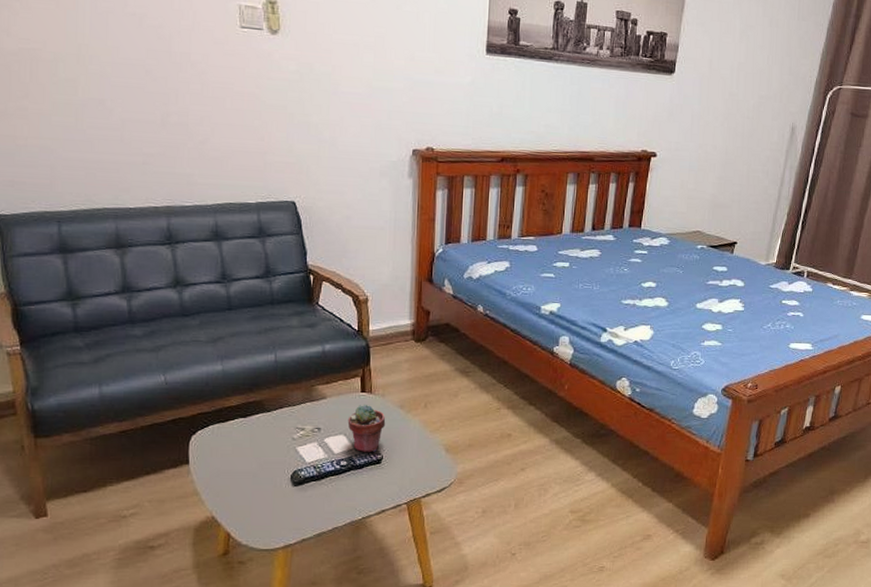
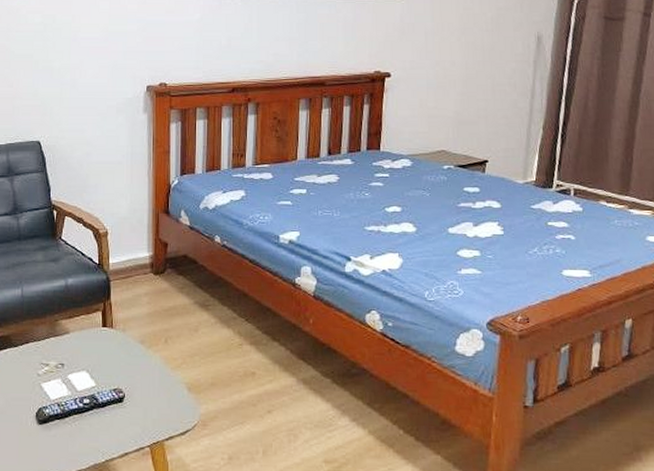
potted succulent: present [347,404,386,453] -> none [90,339,127,391]

